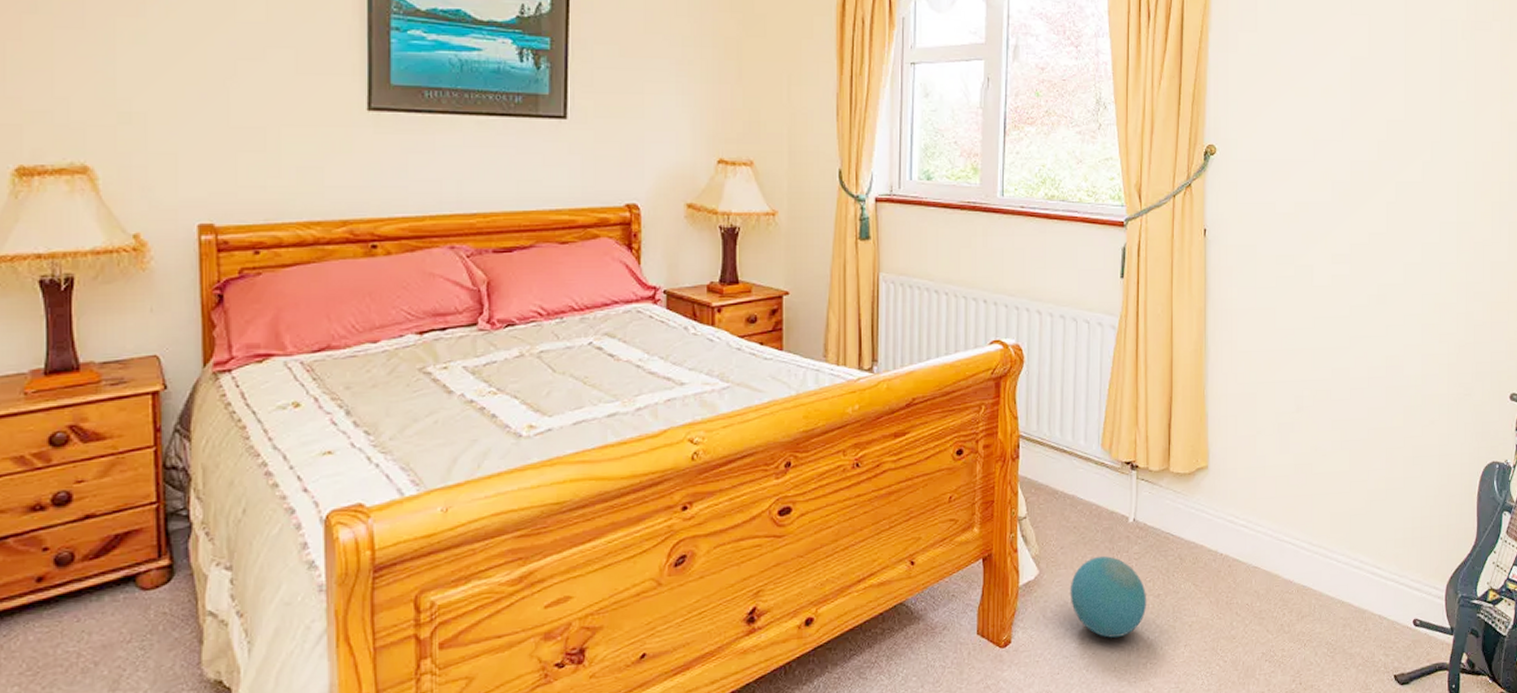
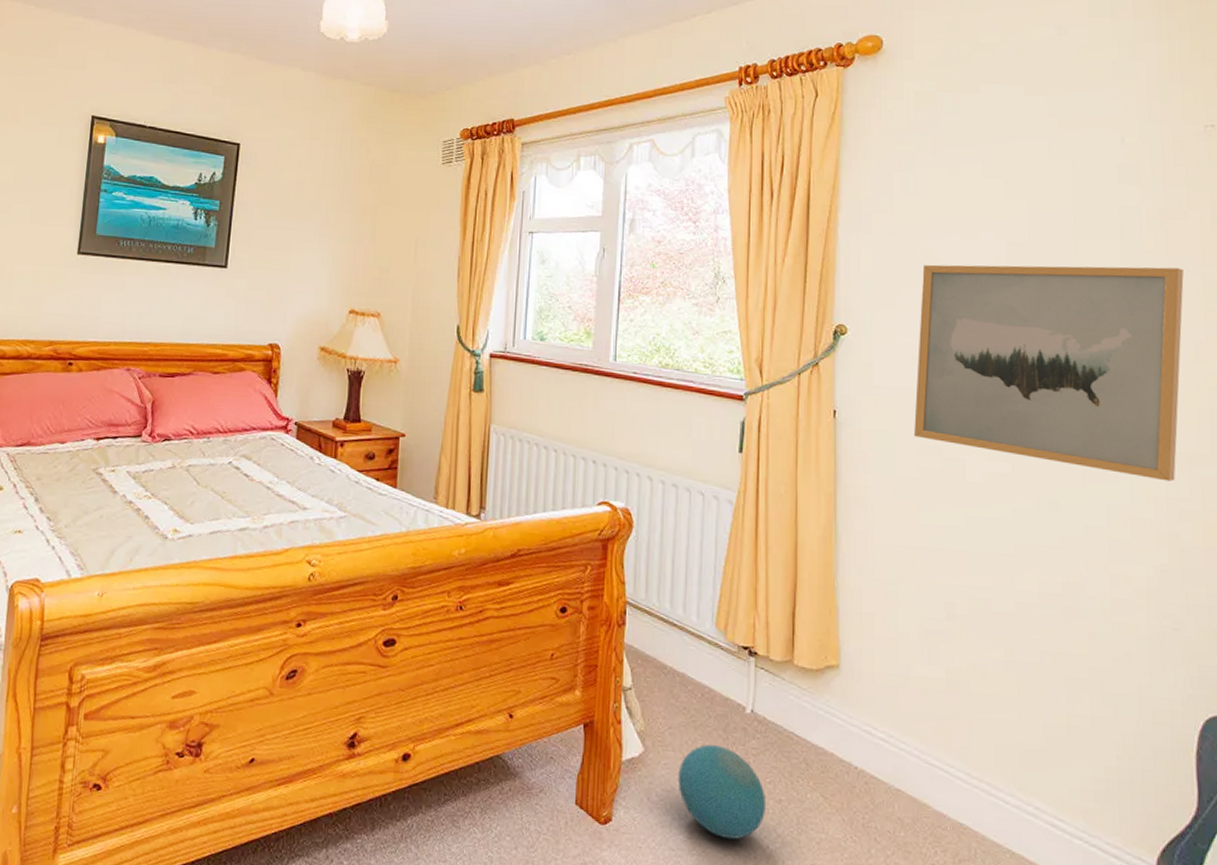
wall art: none [1272,76,1486,268] -> present [914,264,1184,482]

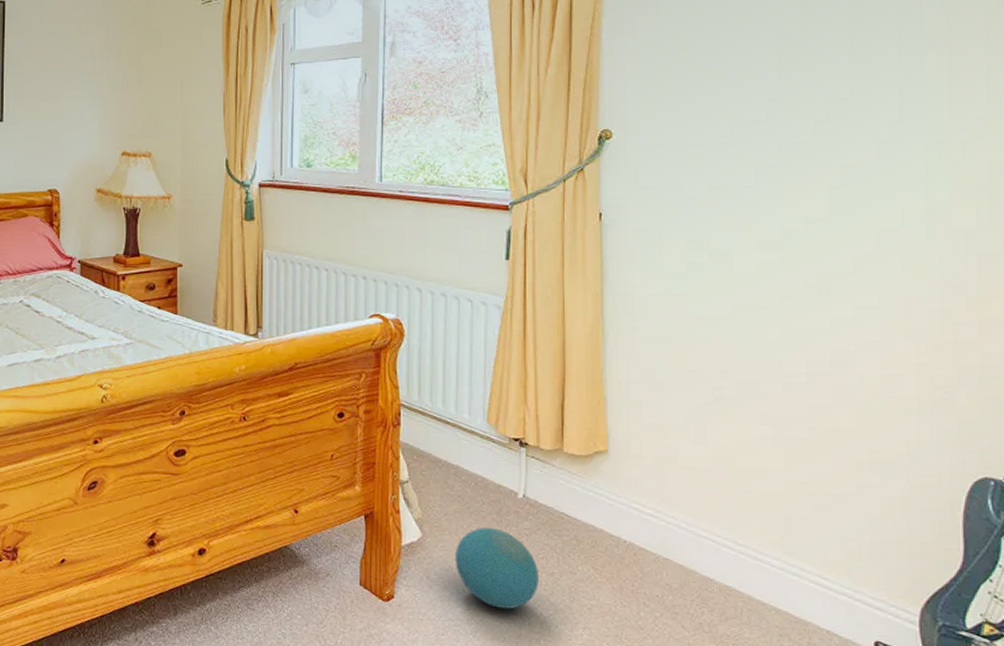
wall art: present [914,264,1184,482] -> none [681,46,965,259]

